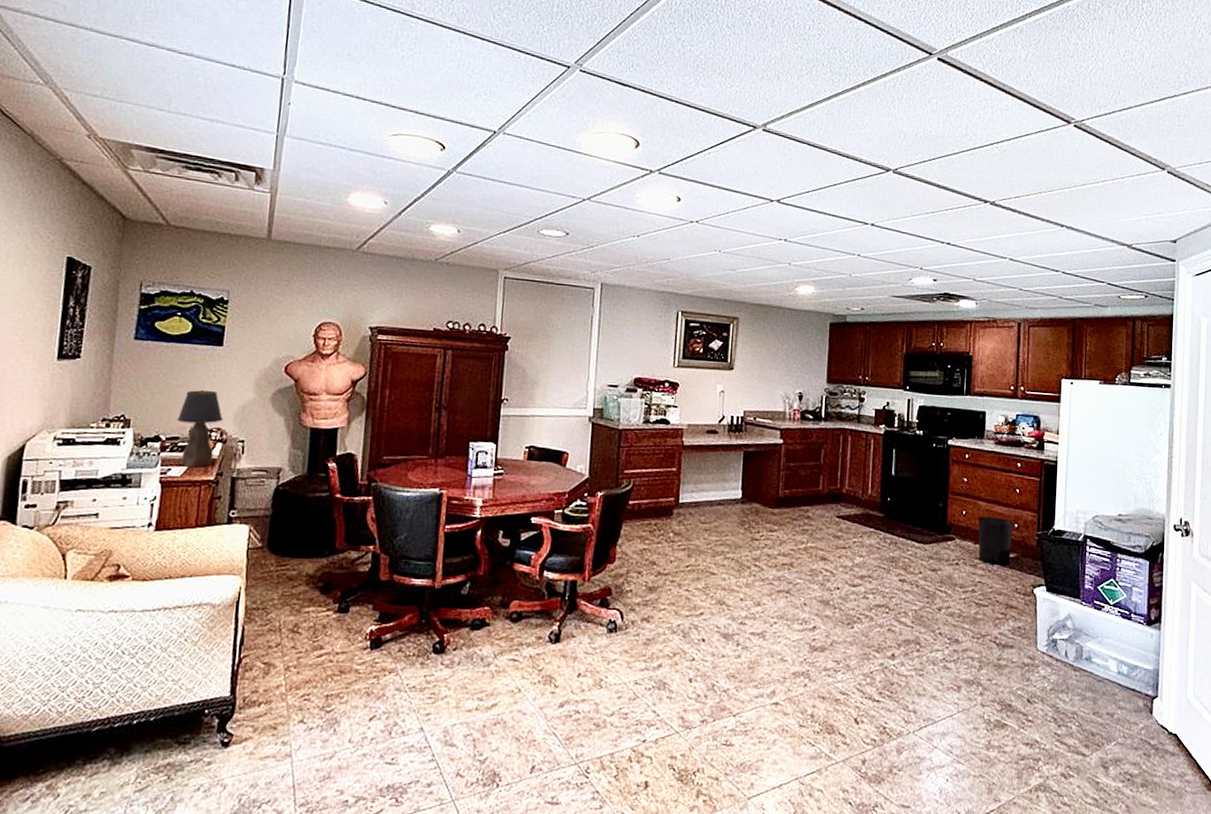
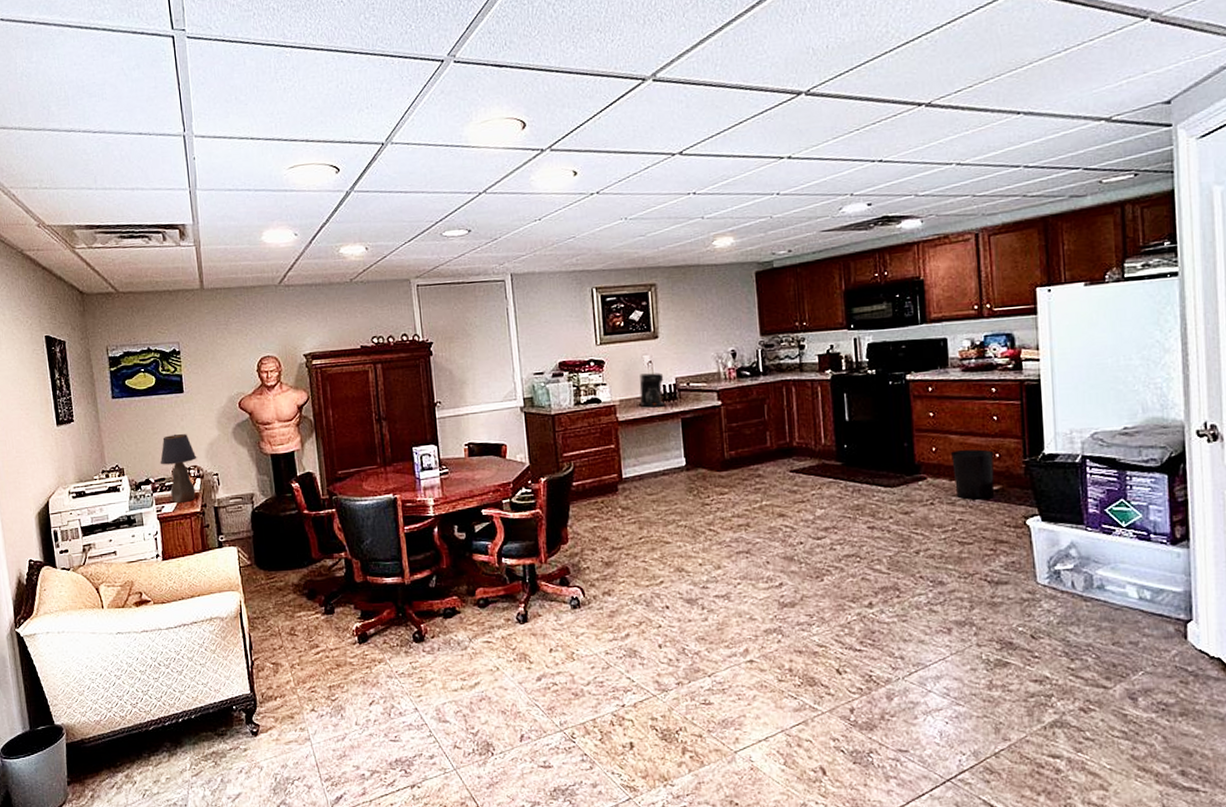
coffee maker: none [706,402,733,437] -> present [639,372,666,407]

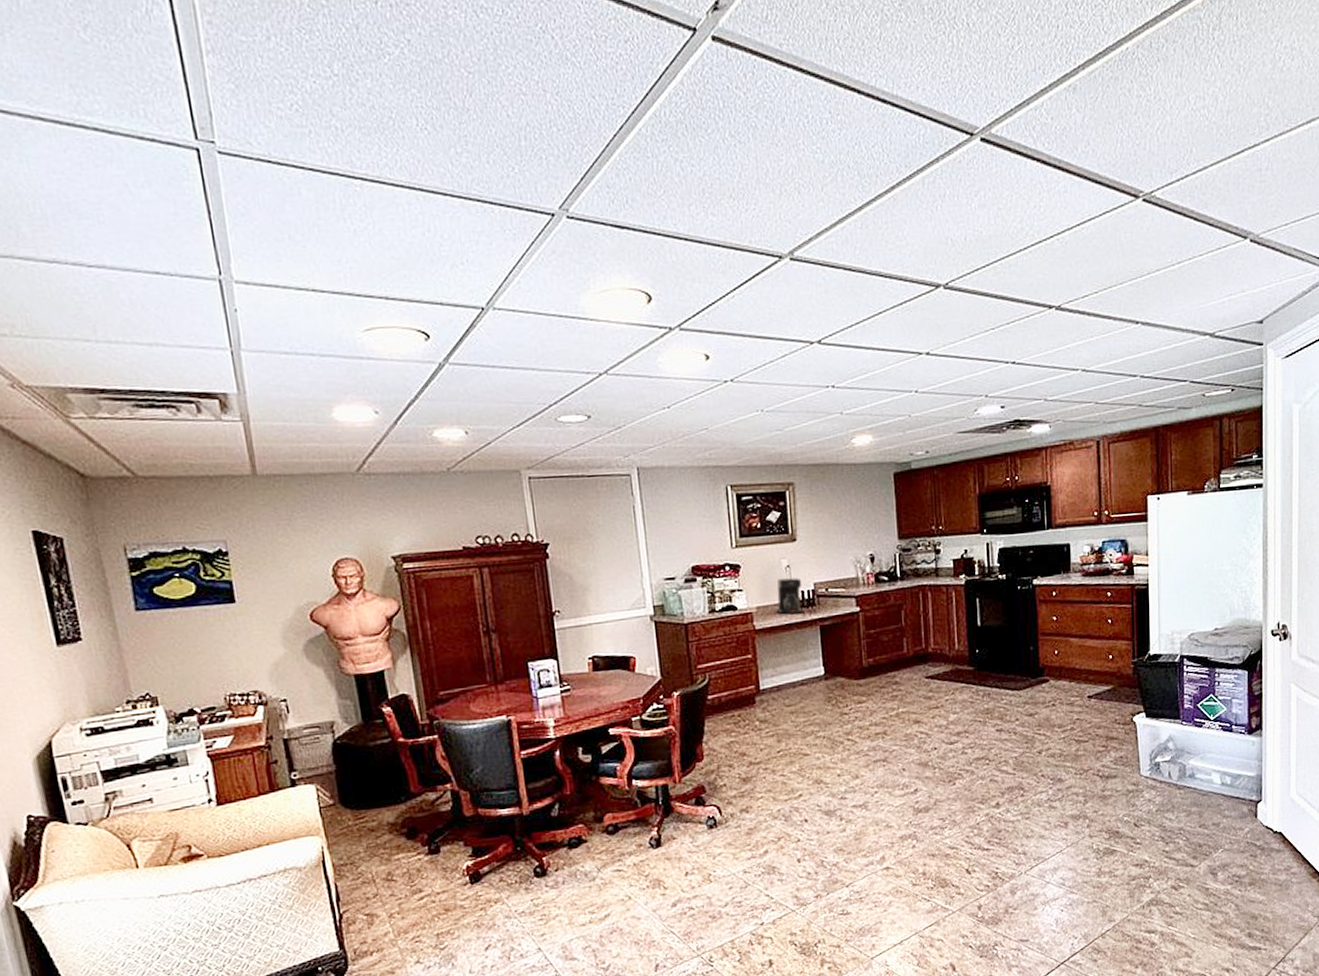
table lamp: present [160,433,197,503] -> none [207,652,258,736]
waste bin: present [950,449,995,500] -> none [1070,651,1108,700]

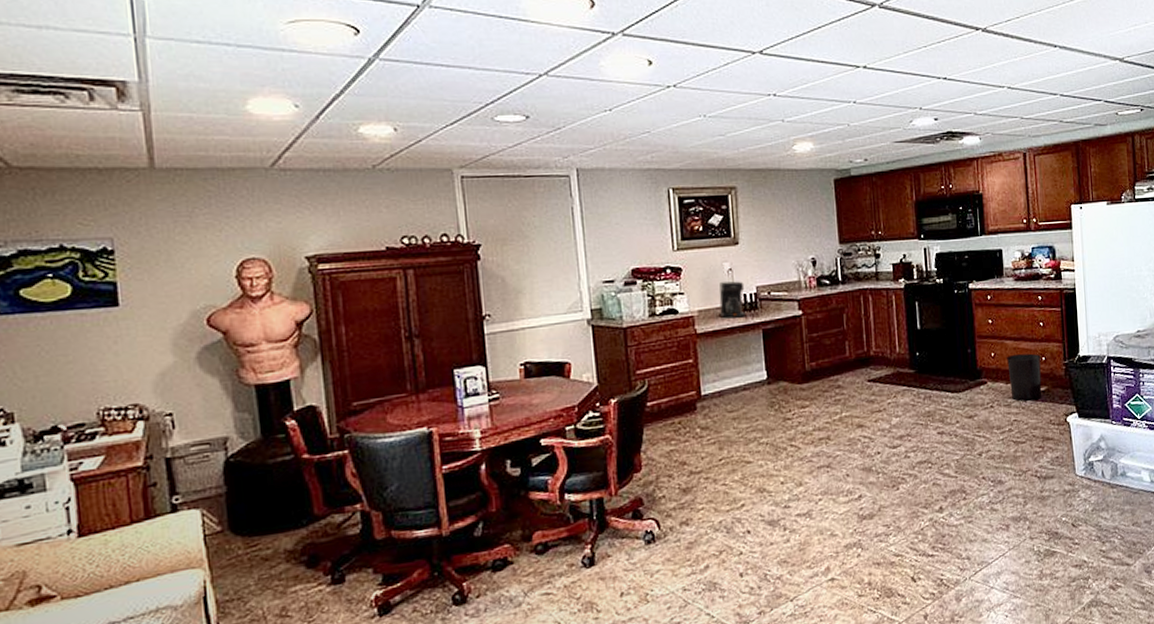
waste bin: none [1070,651,1108,700] -> present [1006,353,1042,401]

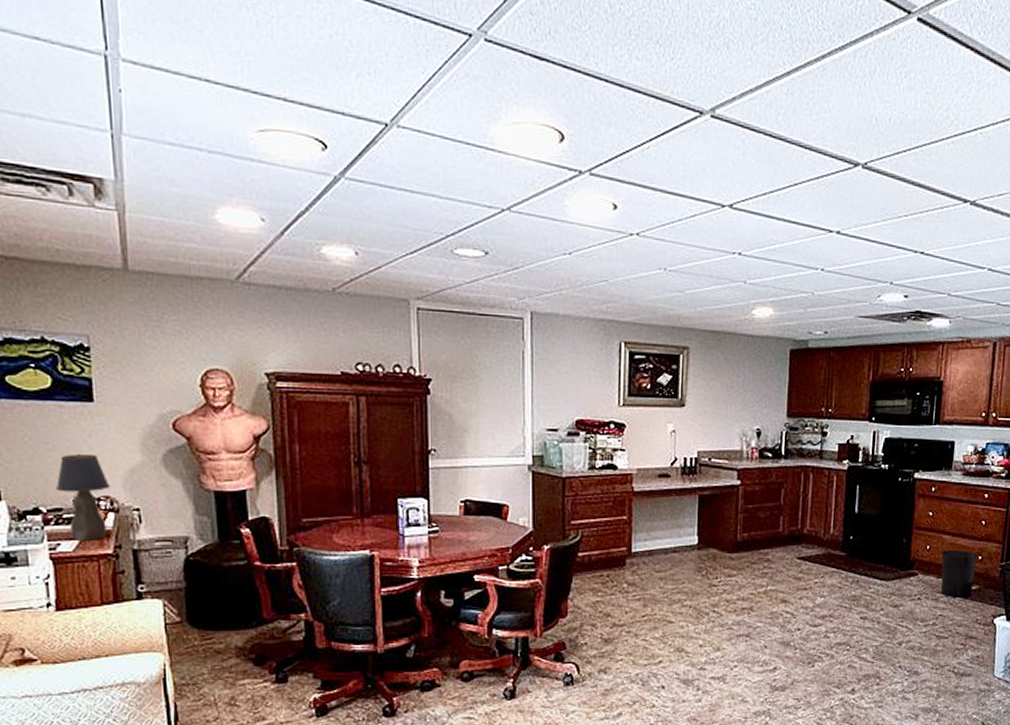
table lamp: none [76,362,139,457] -> present [55,453,111,541]
coffee maker: present [719,281,747,318] -> none [657,443,686,481]

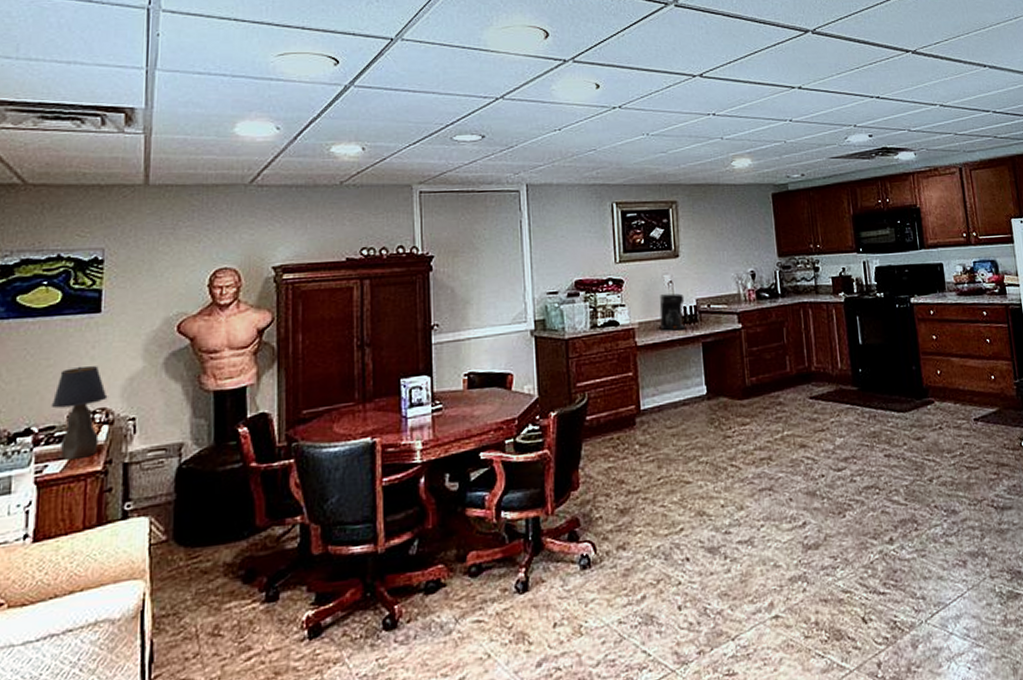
coffee maker: none [657,443,686,481] -> present [659,293,687,331]
waste bin: present [940,550,978,597] -> none [953,371,994,423]

